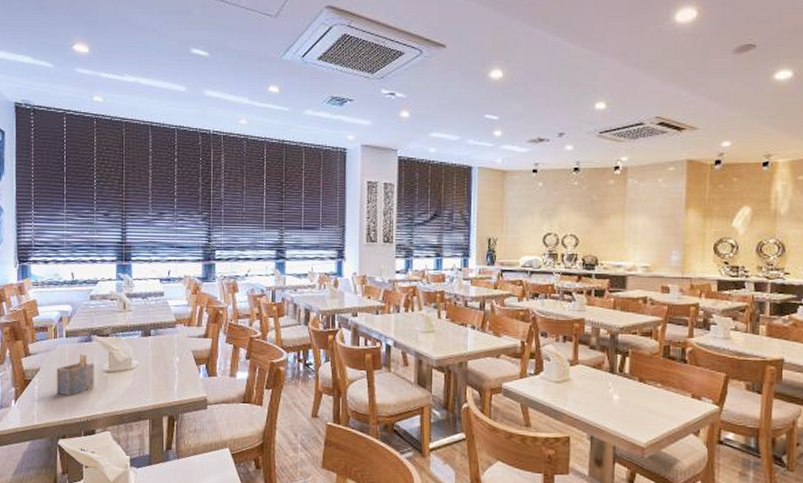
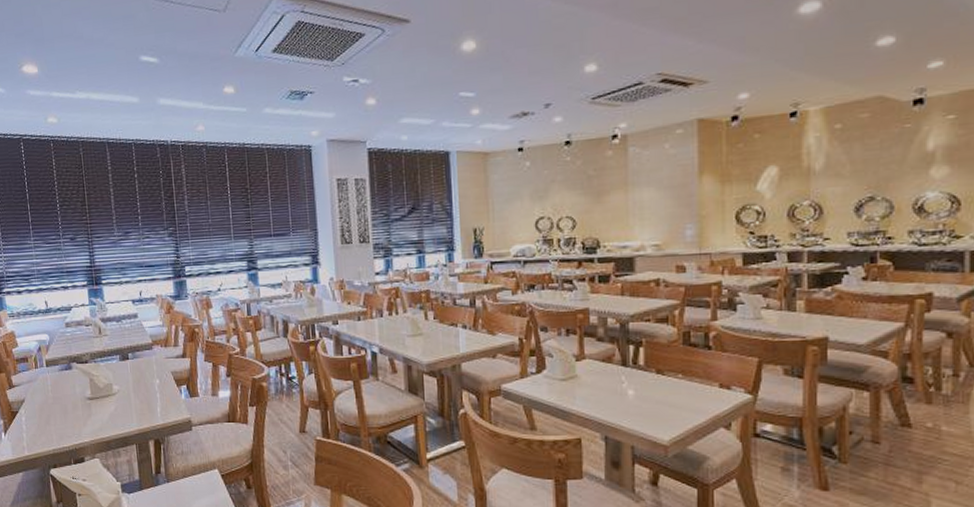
napkin holder: present [56,353,94,396] -> none [40,382,79,425]

